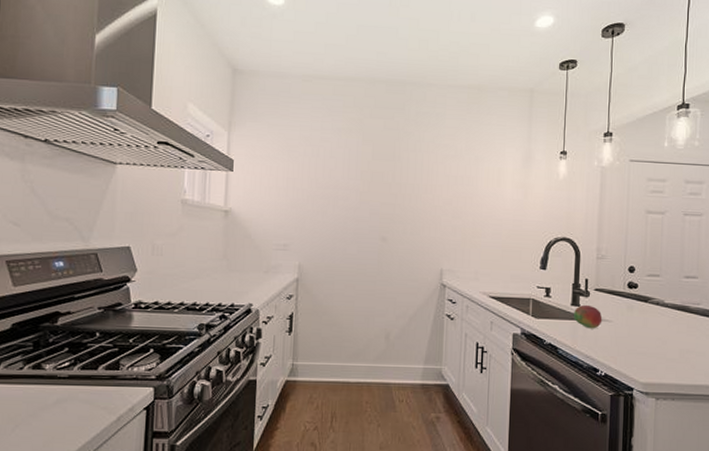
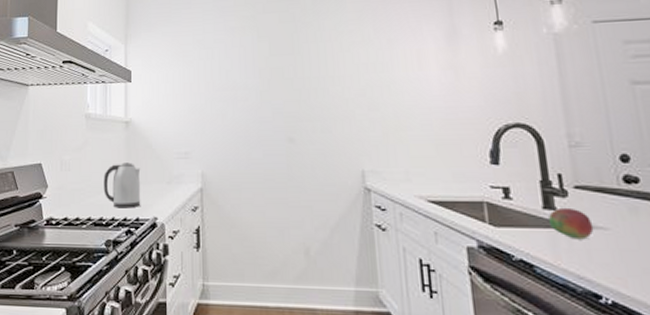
kettle: none [198,251,238,295] -> present [103,162,141,208]

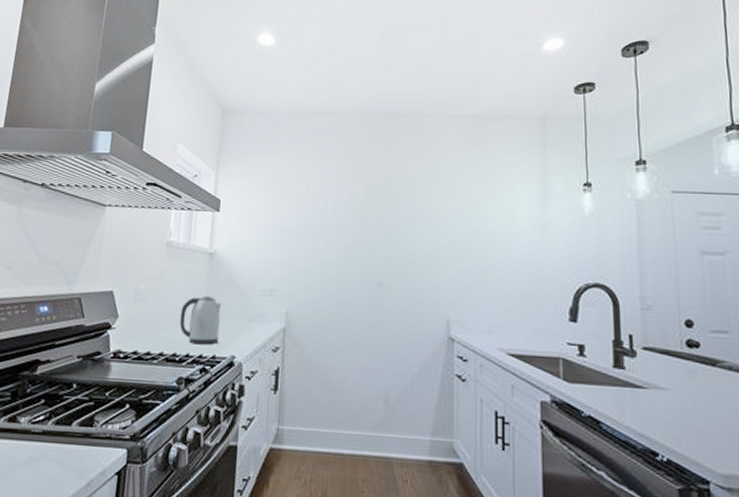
fruit: present [547,207,594,240] -> none [616,367,657,399]

